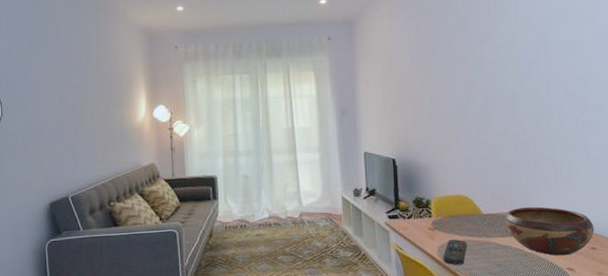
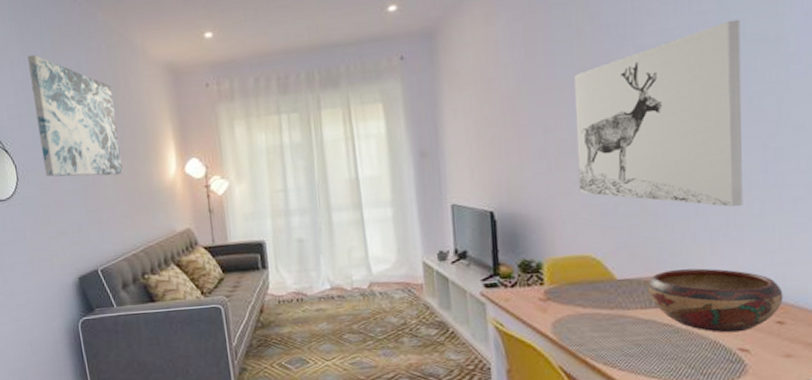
wall art: none [23,11,99,116] -> present [27,54,123,177]
remote control: present [443,239,467,265] -> none [559,312,593,345]
wall art: none [450,31,565,162] -> present [573,19,743,207]

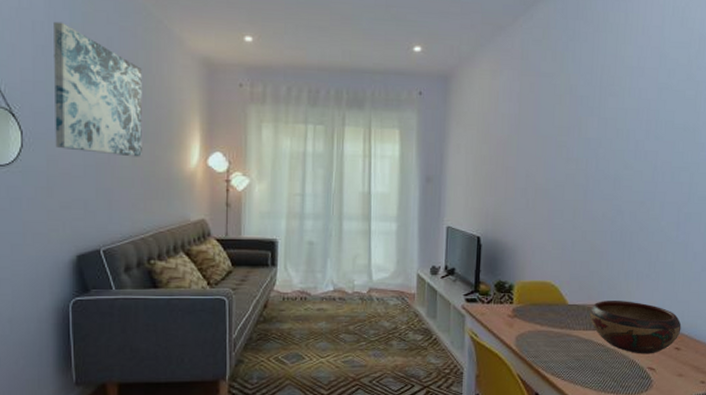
wall art: present [573,19,743,207] -> none [548,110,671,255]

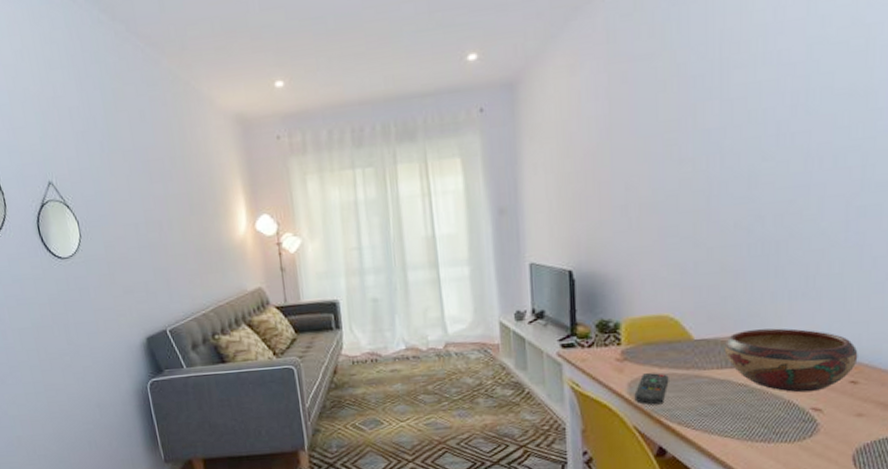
wall art: present [54,21,142,157] -> none [88,103,191,234]
remote control: none [520,330,547,357] -> present [634,373,669,405]

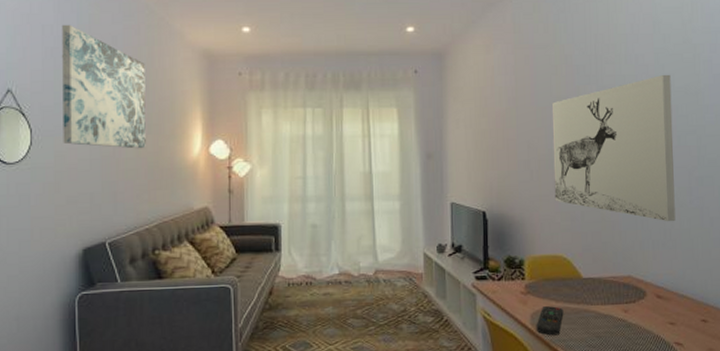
wall art: none [88,103,191,234] -> present [62,24,146,149]
wall art: none [657,72,829,267] -> present [551,74,676,222]
decorative bowl: present [724,328,858,393] -> none [606,271,706,329]

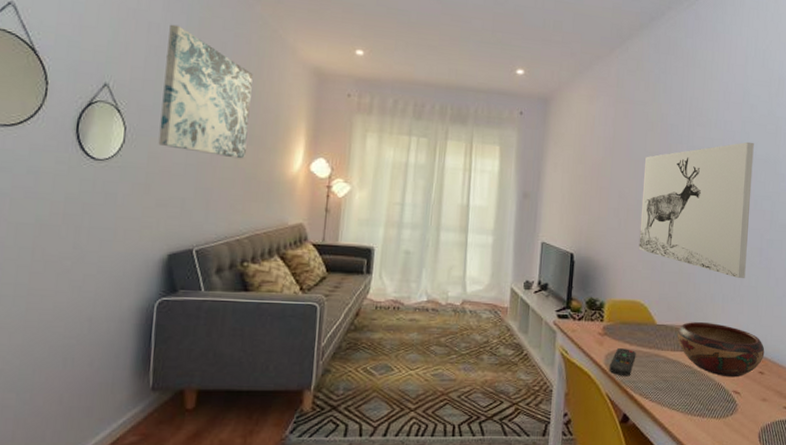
decorative bowl: none [606,271,706,329] -> present [677,322,765,378]

